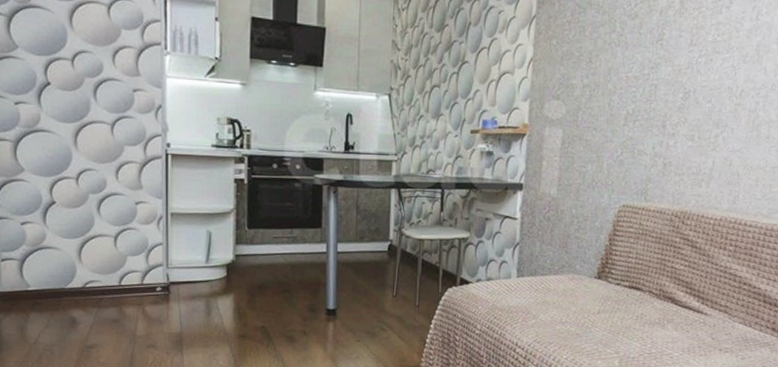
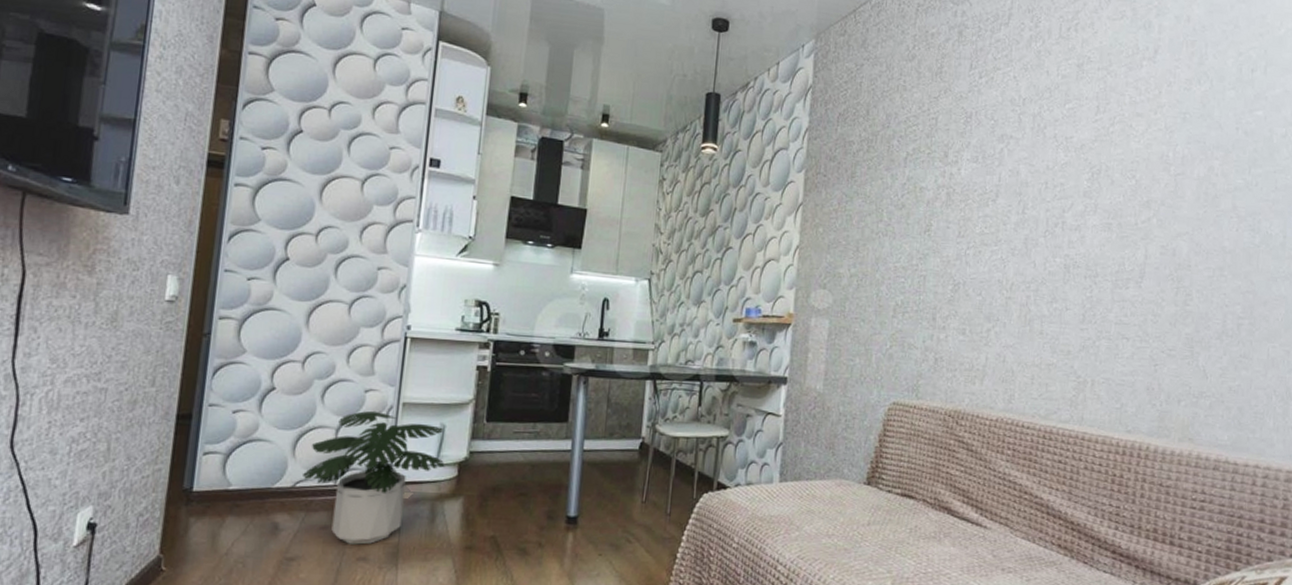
potted plant: none [91,221,215,335] -> present [303,411,445,545]

